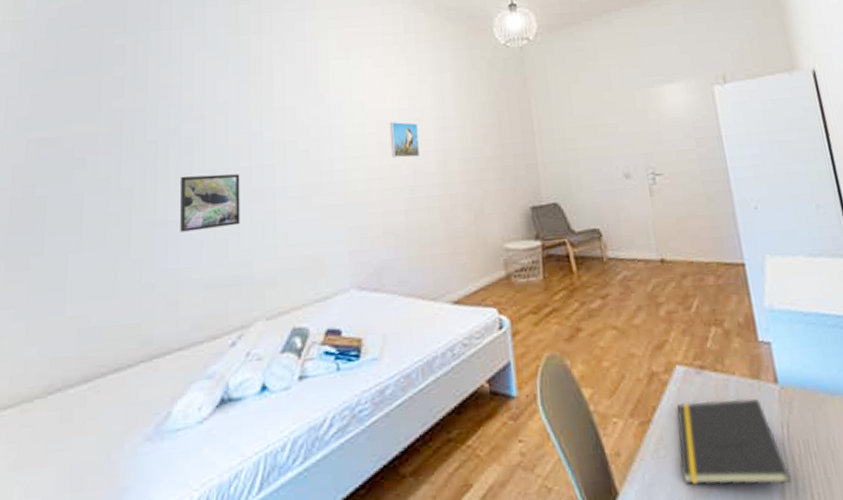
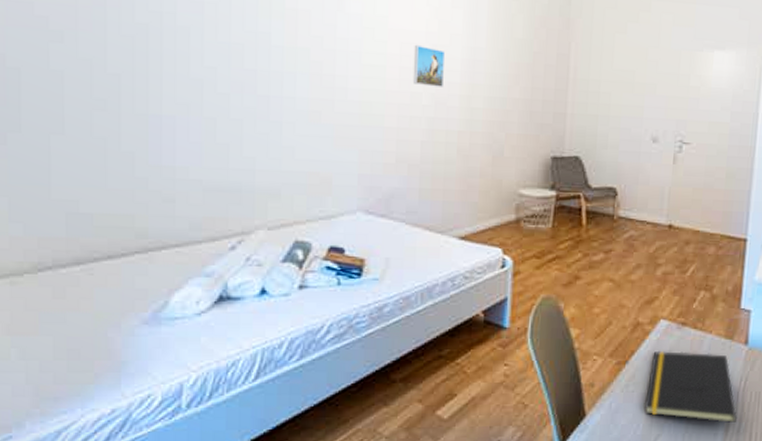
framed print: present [179,174,240,232] -> none [175,69,244,131]

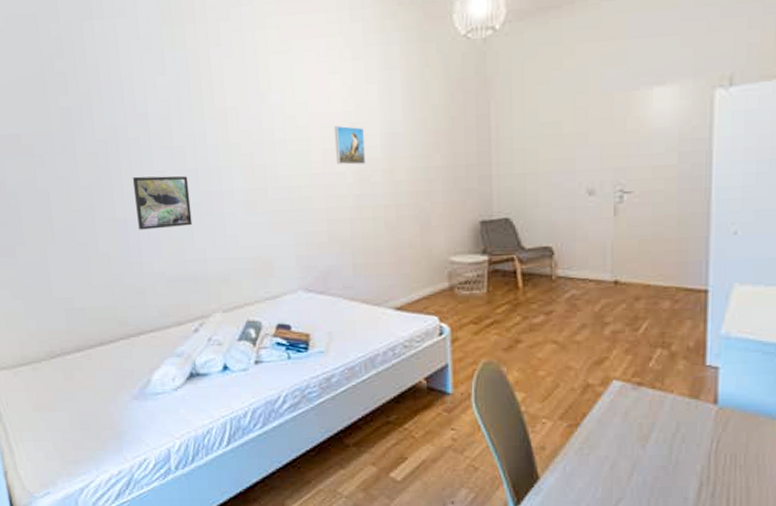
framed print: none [175,69,244,131] -> present [132,176,193,230]
notepad: present [644,350,738,423] -> none [601,412,711,487]

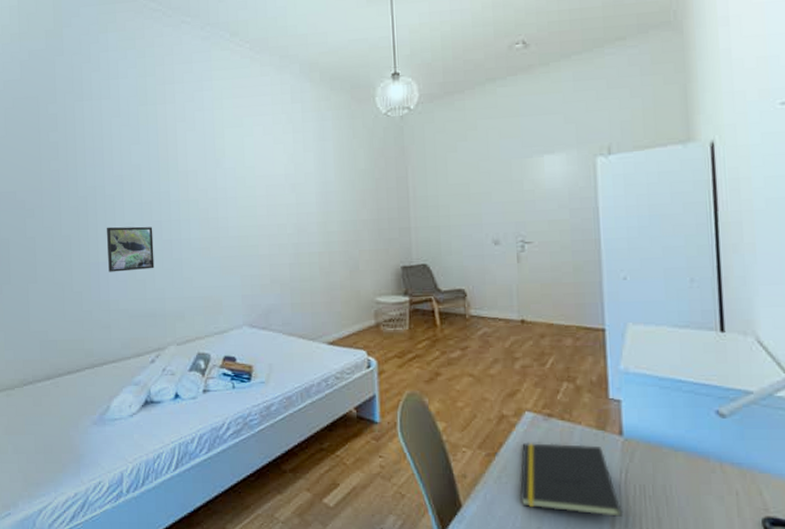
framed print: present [334,125,365,165] -> none [277,185,303,218]
notepad: none [601,412,711,487] -> present [519,442,623,517]

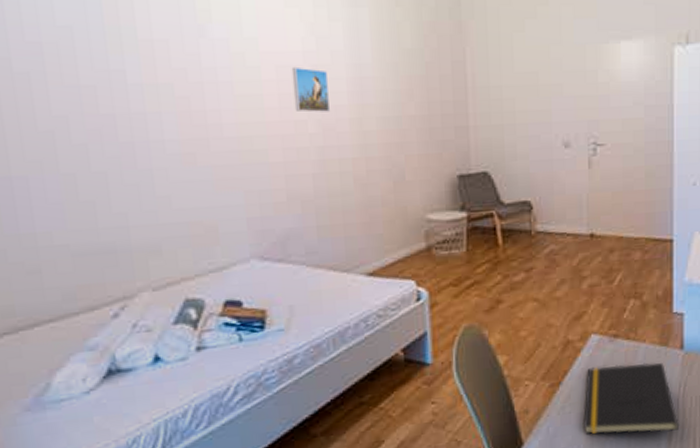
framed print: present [106,226,155,272] -> none [20,122,109,191]
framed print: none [277,185,303,218] -> present [291,66,330,113]

